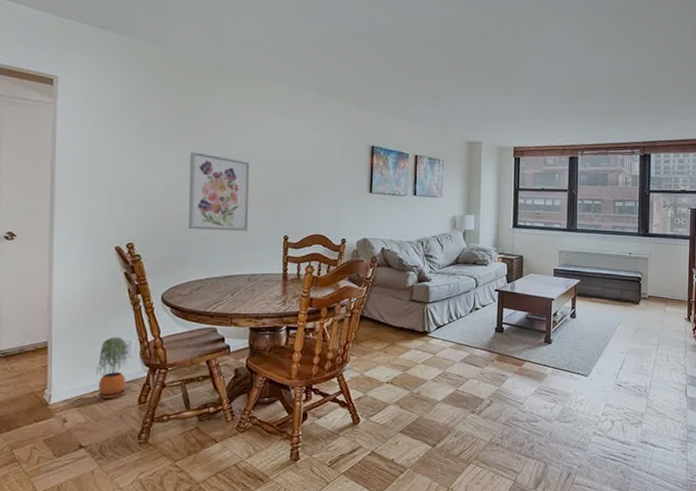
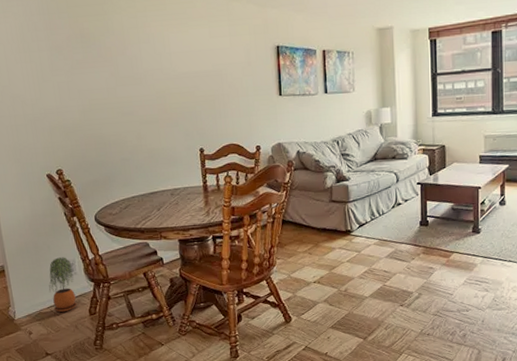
wall art: present [188,152,250,231] -> none [100,73,165,152]

